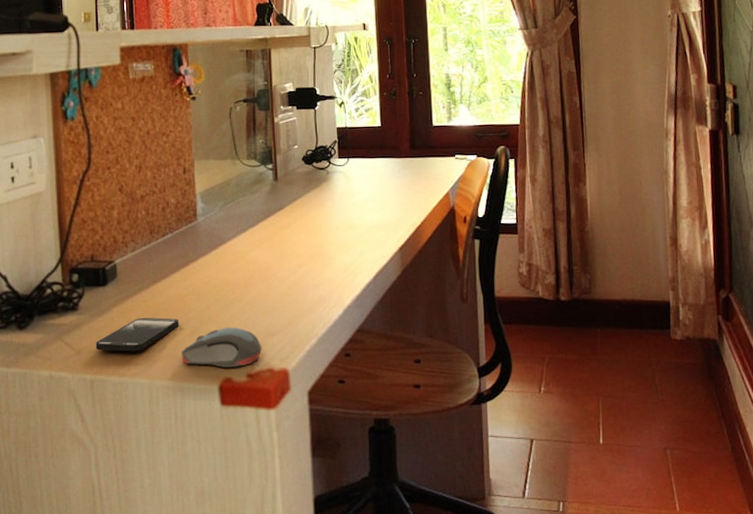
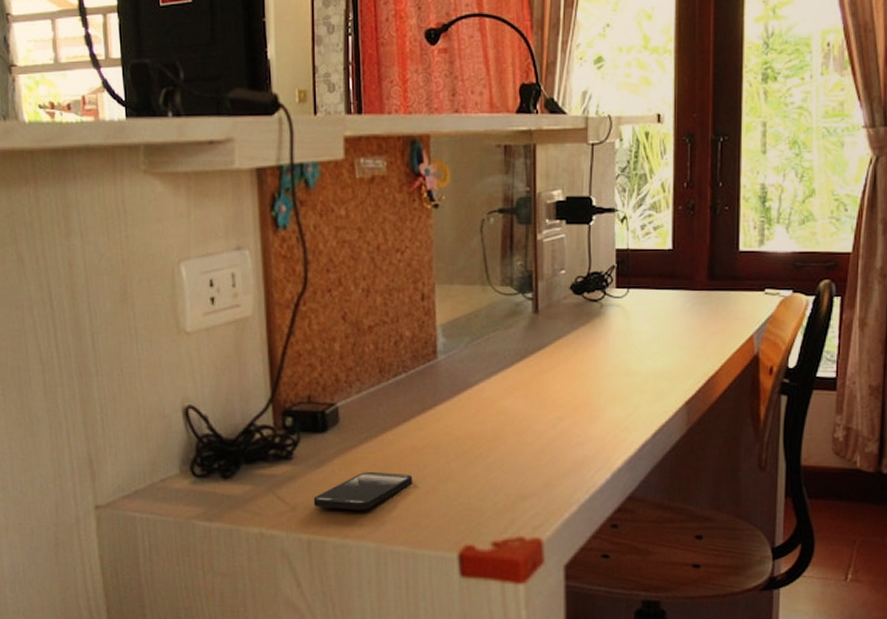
computer mouse: present [181,327,262,367] -> none [415,487,512,534]

